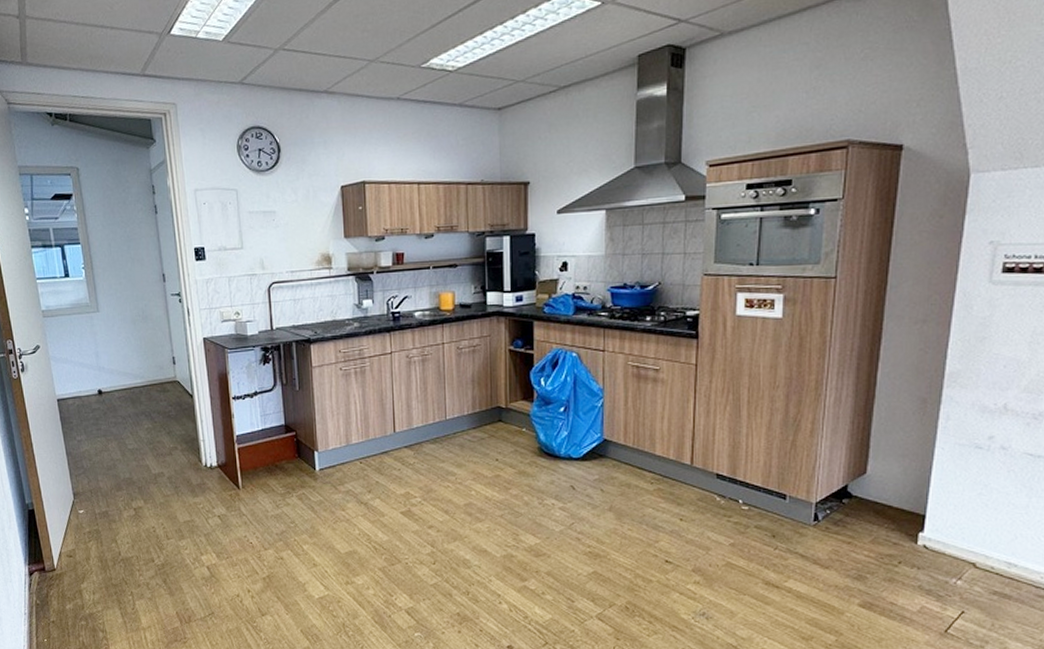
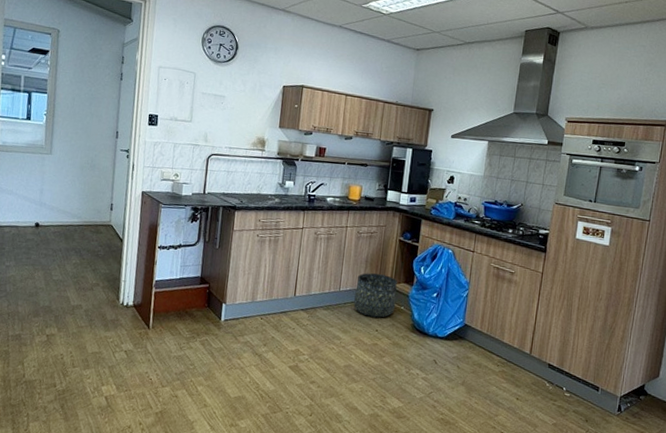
basket: none [464,394,516,445] -> present [354,273,397,318]

